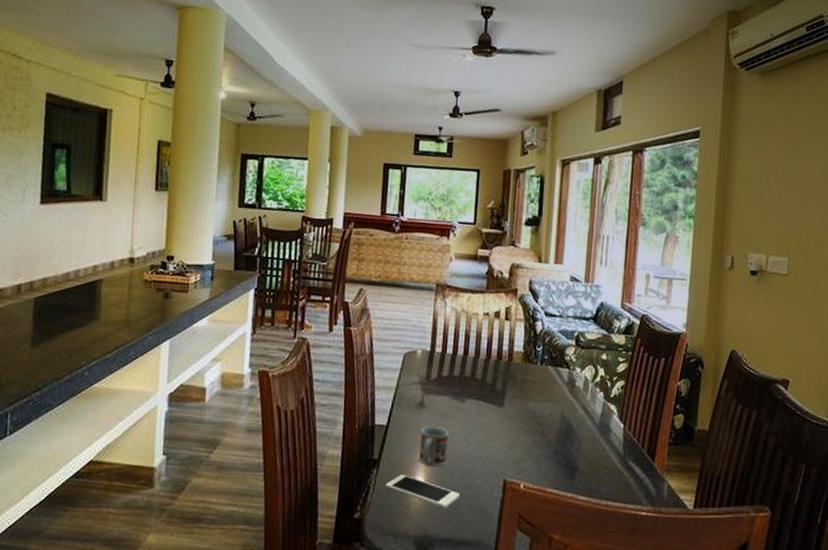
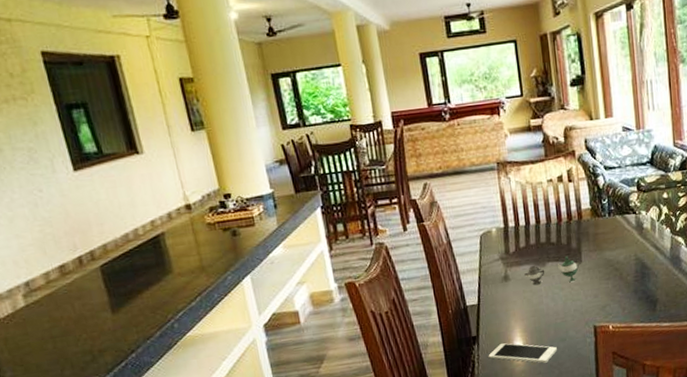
cup: present [419,426,449,467] -> none [510,294,540,331]
teapot: none [440,397,504,425] -> present [523,256,582,285]

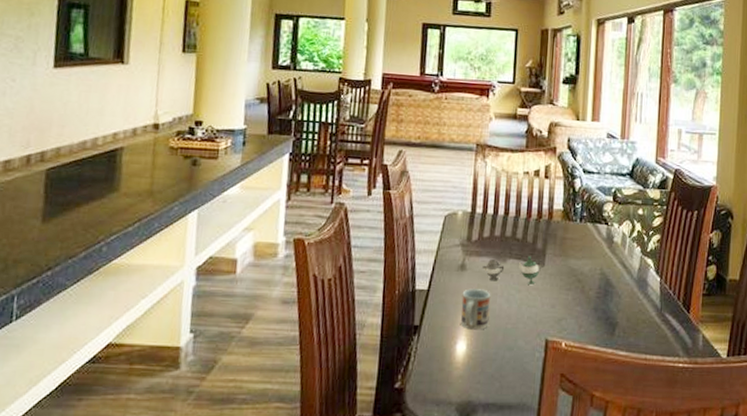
cell phone: present [488,343,558,363] -> none [427,339,503,372]
cup: none [510,294,540,331] -> present [460,289,491,330]

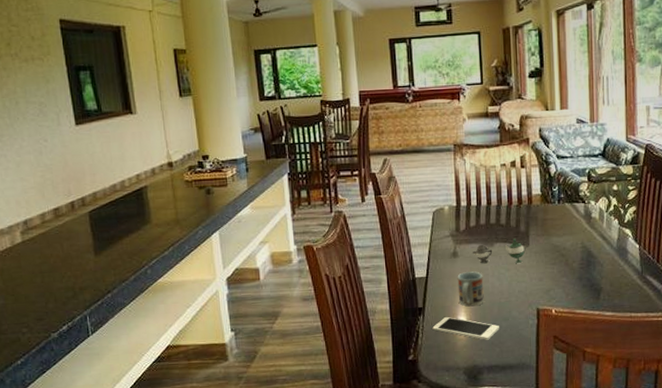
cell phone: none [427,339,503,372] -> present [432,316,500,340]

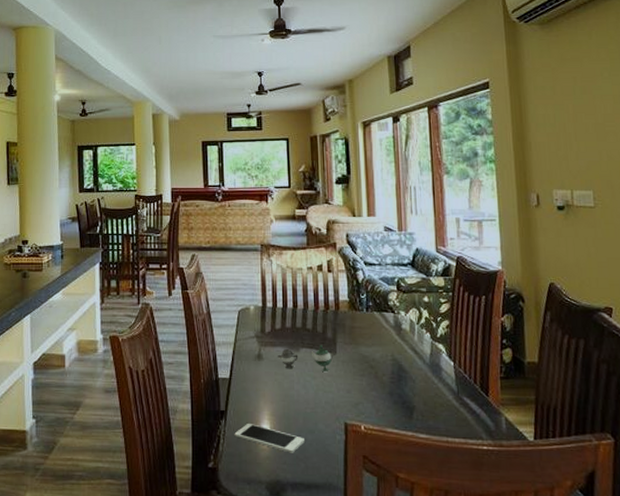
cup: present [457,271,484,307] -> none [261,376,289,414]

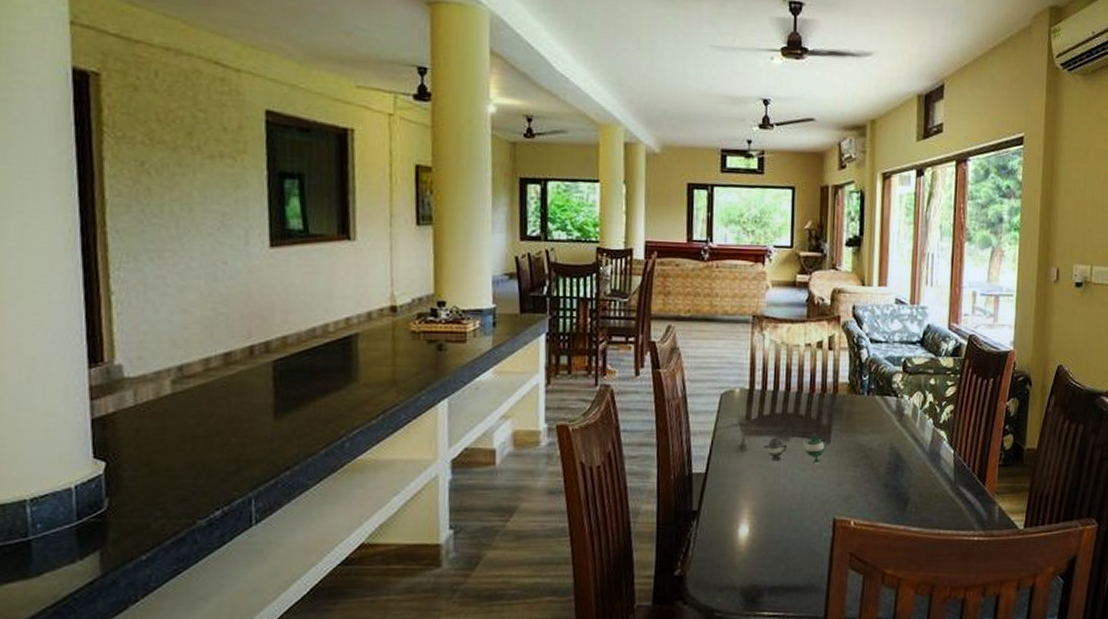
cell phone: present [234,422,306,453] -> none [707,523,789,555]

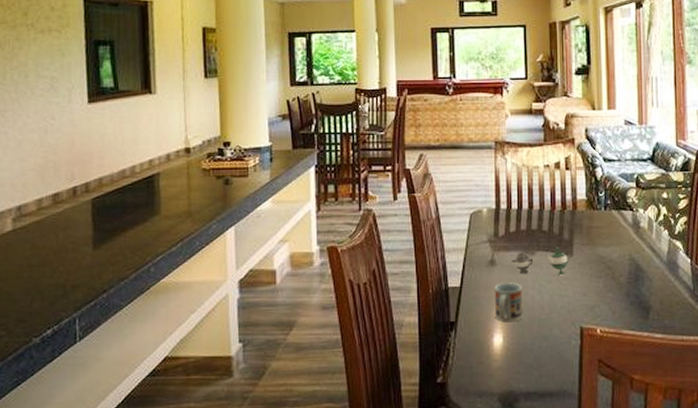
cup: none [742,470,774,512] -> present [494,282,523,323]

